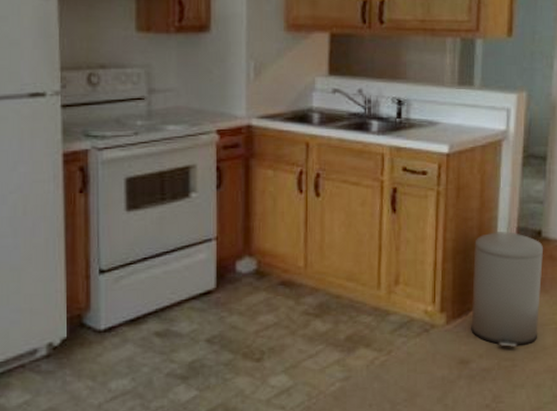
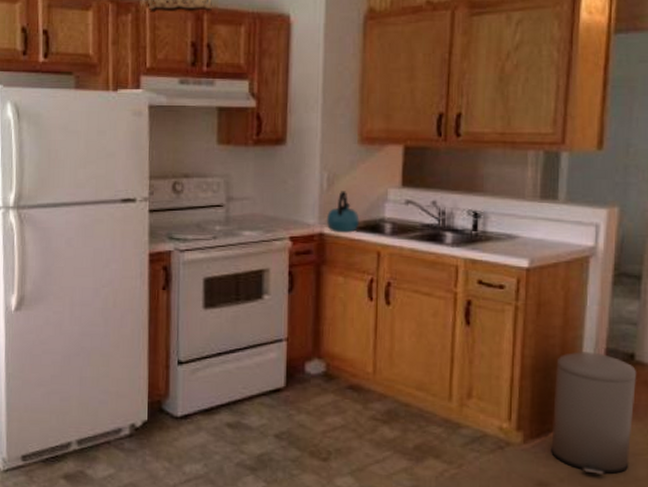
kettle: none [254,80,288,124] -> present [326,191,360,233]

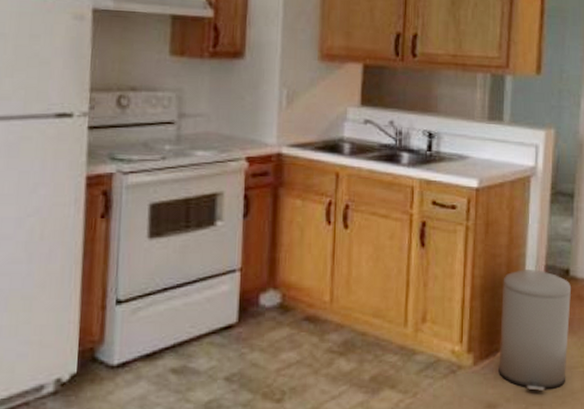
kettle: present [326,191,360,233] -> none [284,109,319,153]

